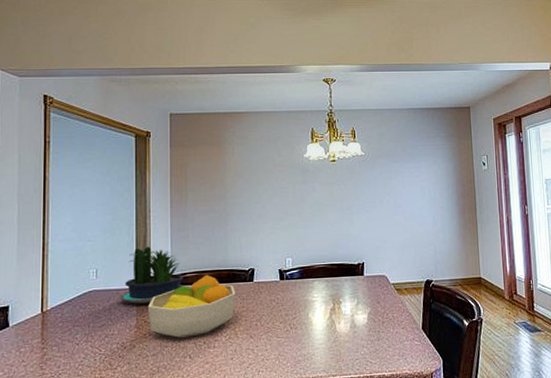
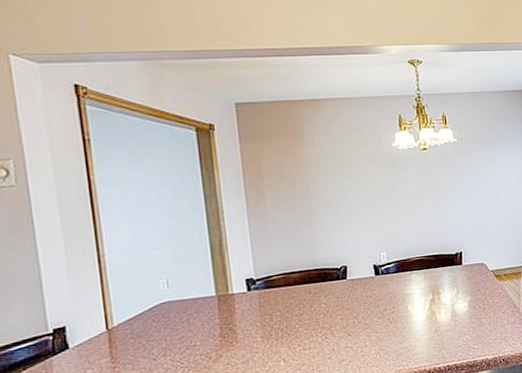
potted plant: present [119,247,186,304] -> none [197,251,273,312]
fruit bowl: present [148,274,236,339] -> none [232,275,329,344]

